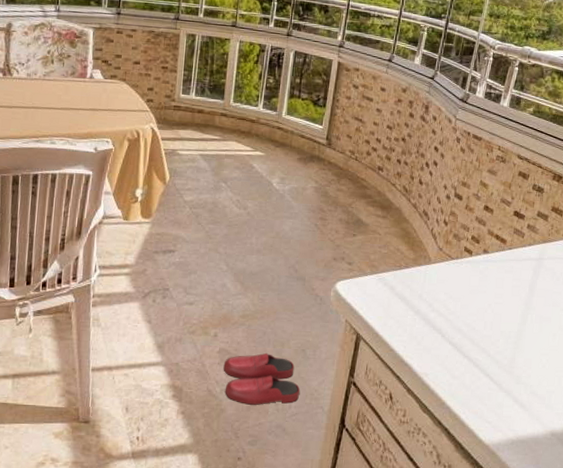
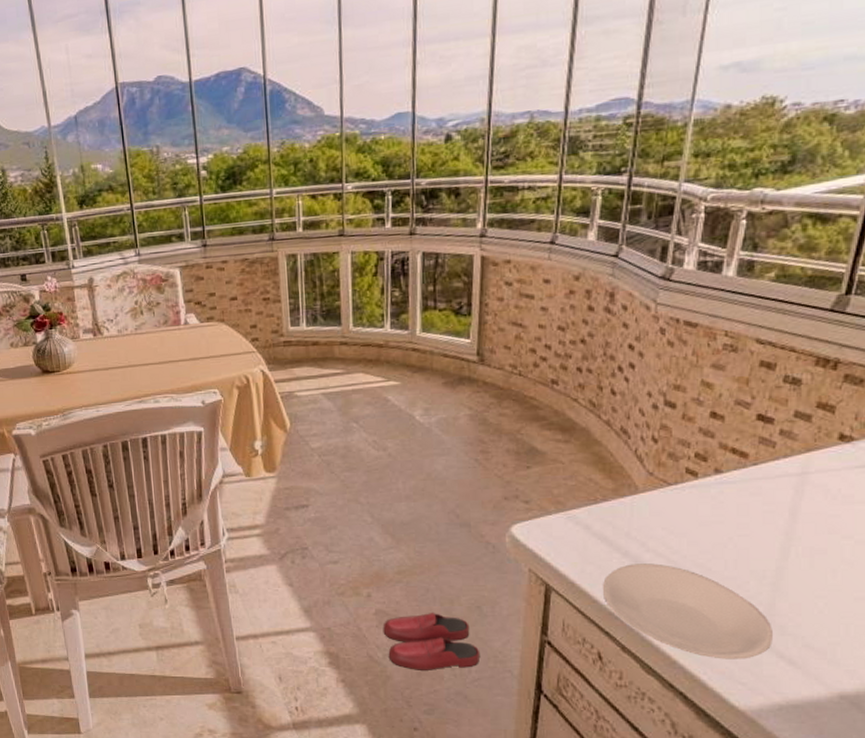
bowl: none [398,320,512,402] -> present [602,563,773,659]

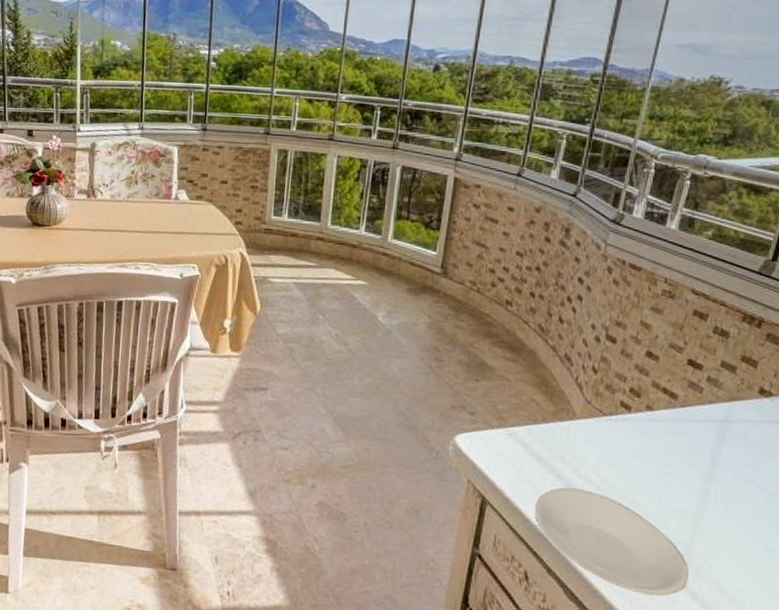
slippers: present [383,612,479,670] -> none [322,510,412,572]

